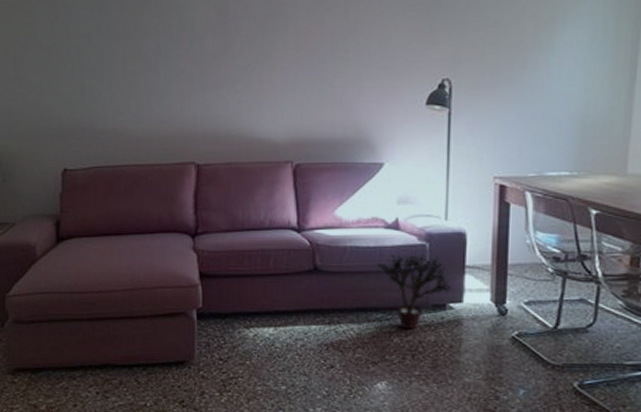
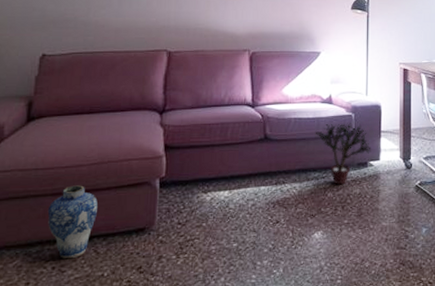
vase: none [86,311,135,386] -> present [47,185,98,259]

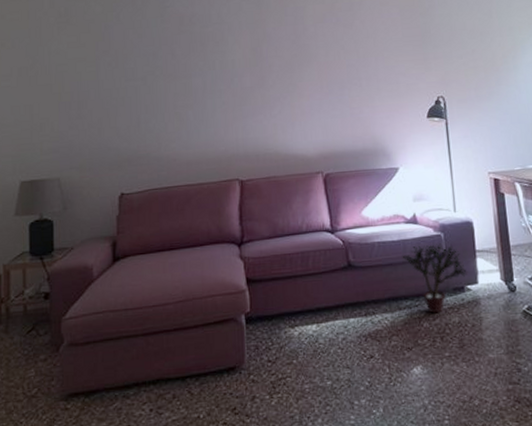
vase: present [47,185,98,259] -> none [140,324,187,401]

